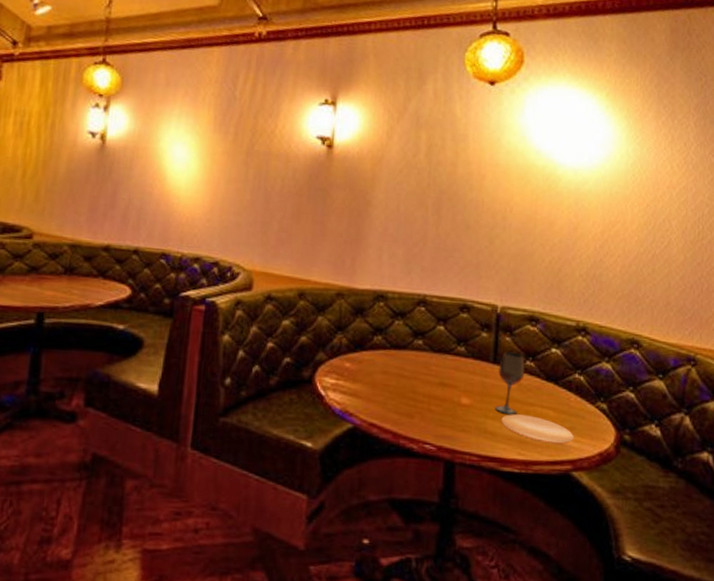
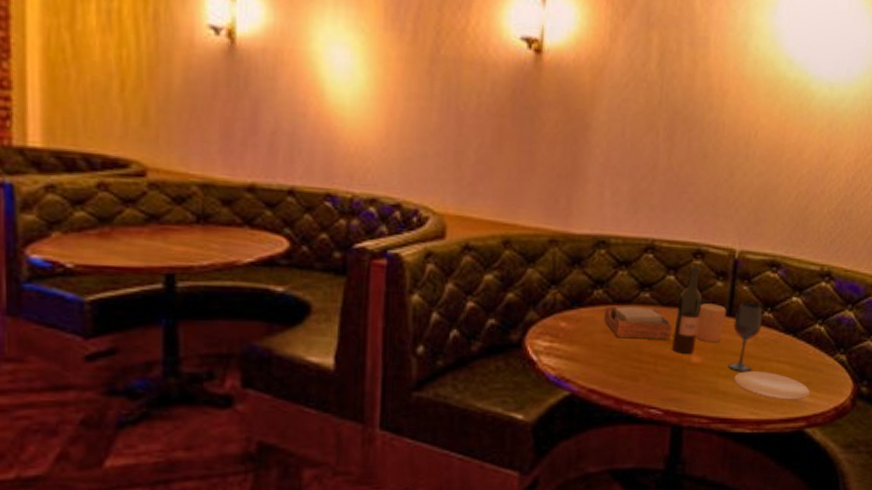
napkin holder: none [382,350,444,382] -> present [603,306,673,340]
wine bottle: none [442,318,470,396] -> present [671,266,703,354]
candle: none [464,351,492,386] -> present [695,303,727,342]

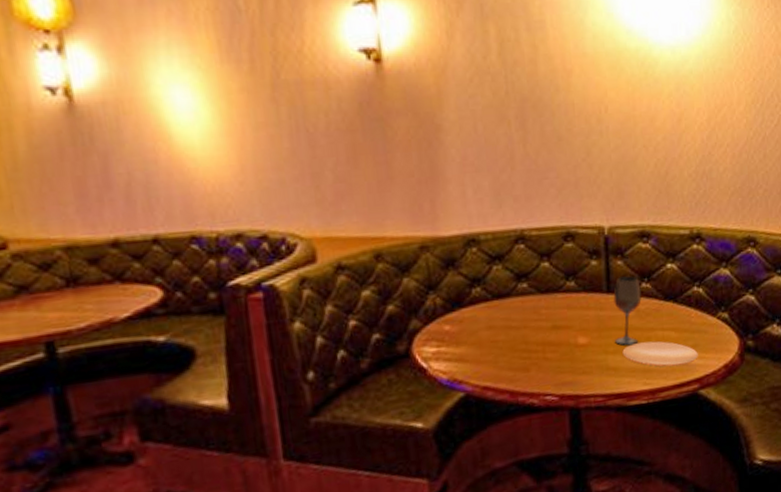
napkin holder: present [603,306,673,340] -> none [484,297,555,332]
wine bottle: present [671,266,703,354] -> none [556,249,580,338]
candle: present [695,303,727,342] -> none [578,283,606,322]

